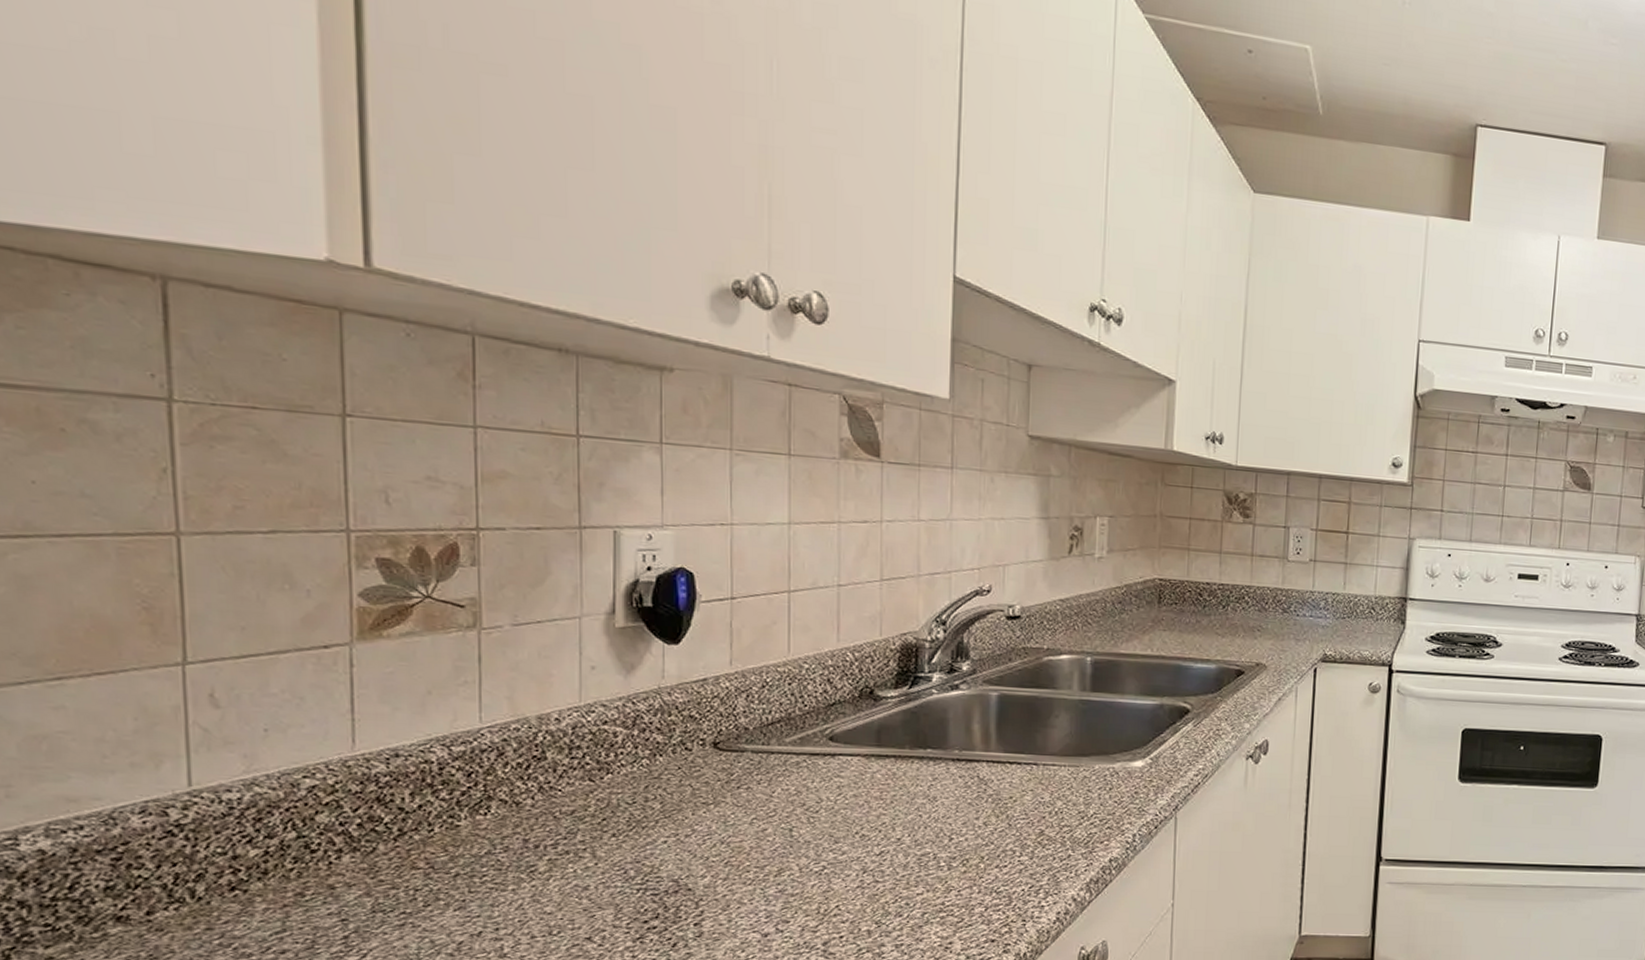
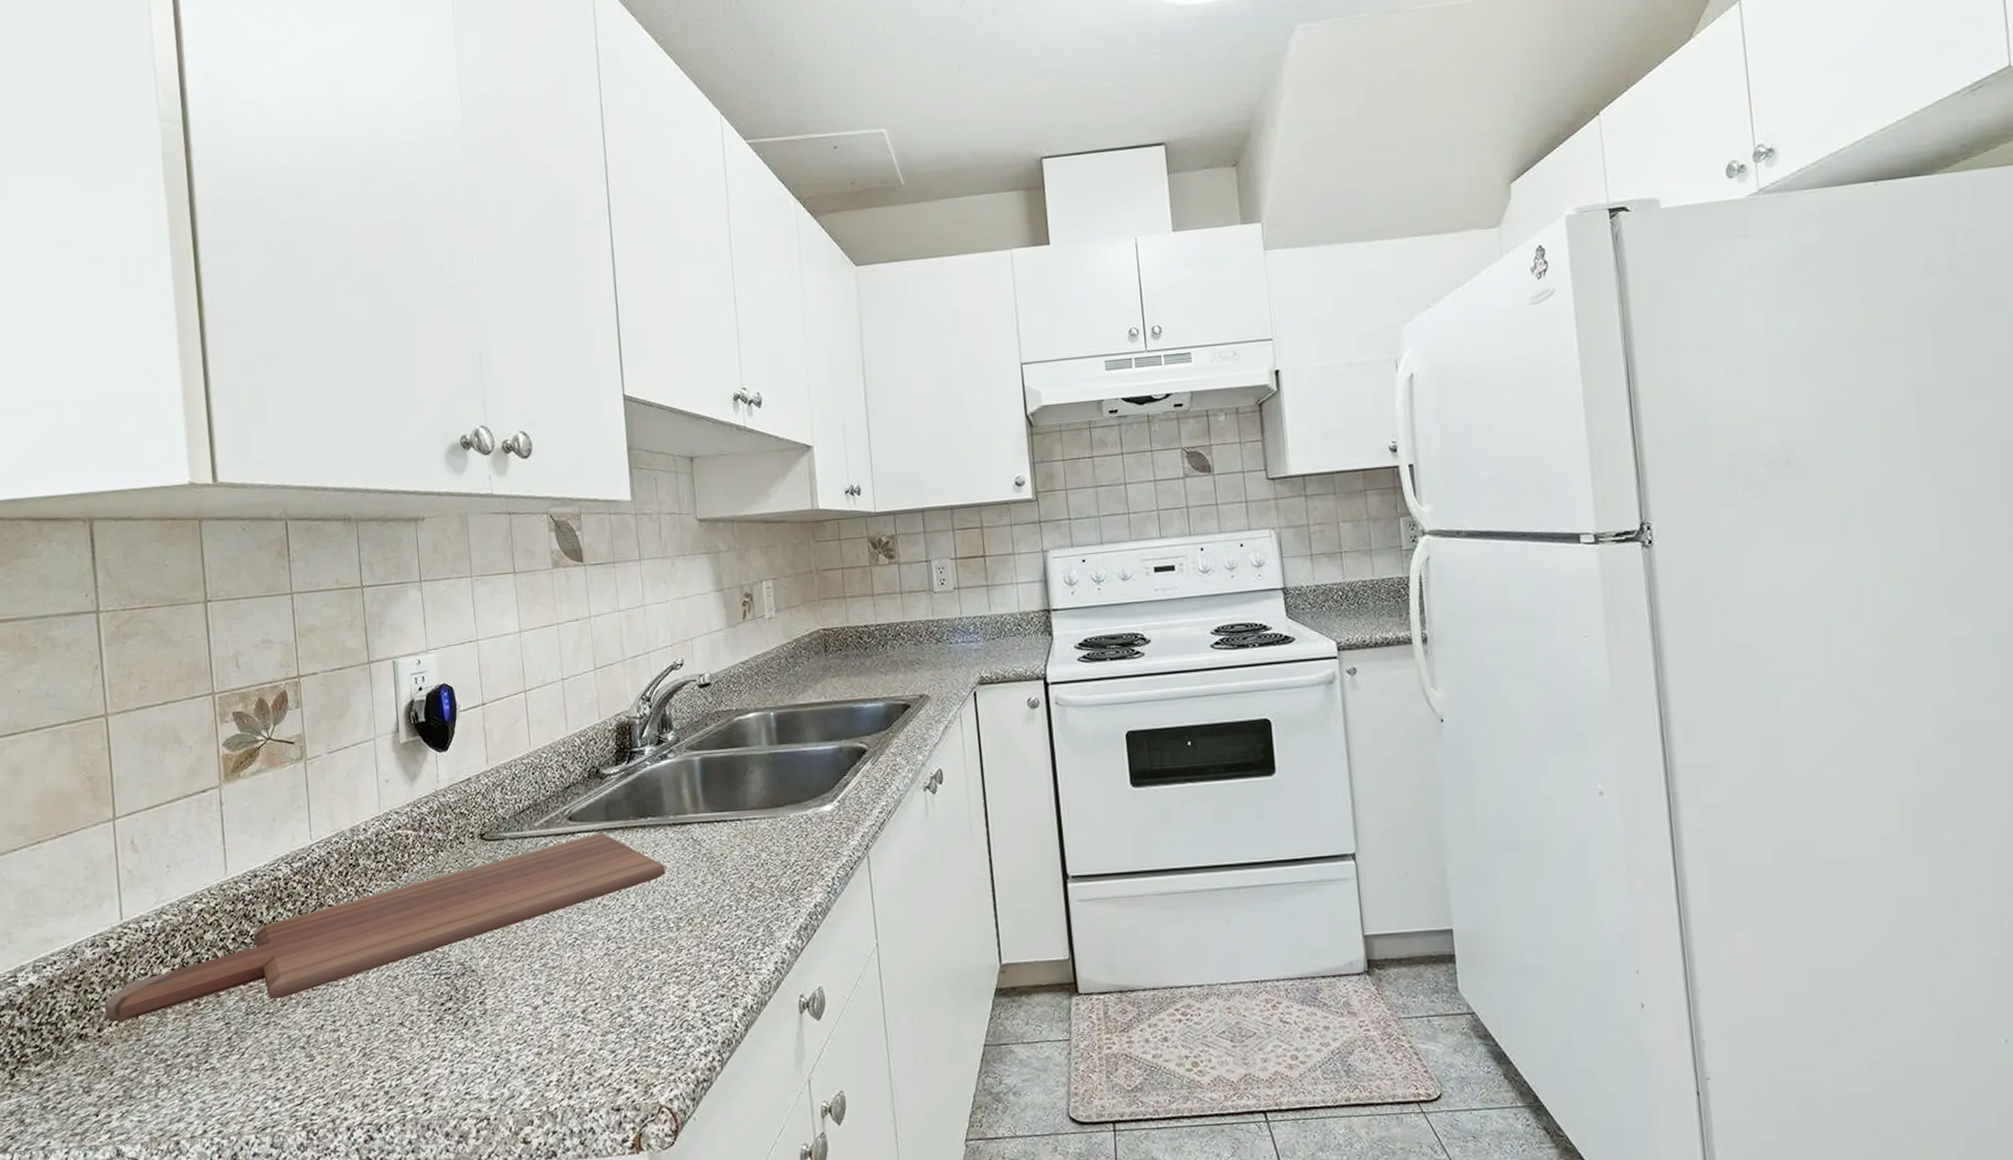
cutting board: none [158,757,942,907] -> present [105,832,666,1022]

